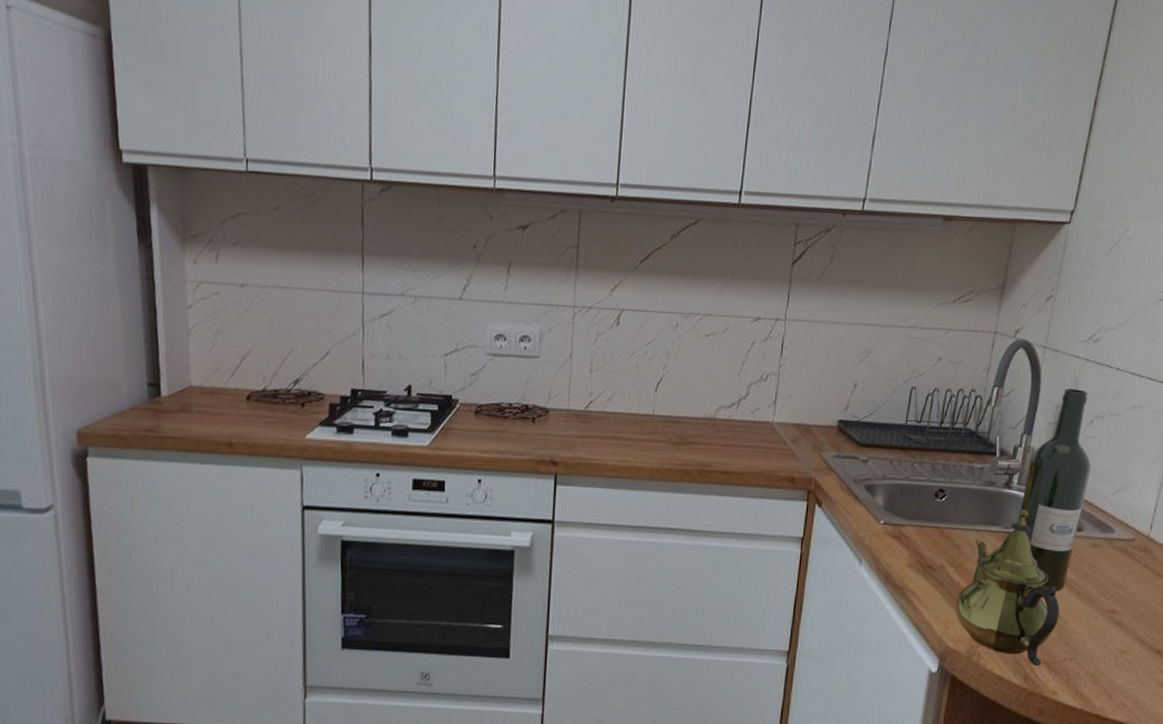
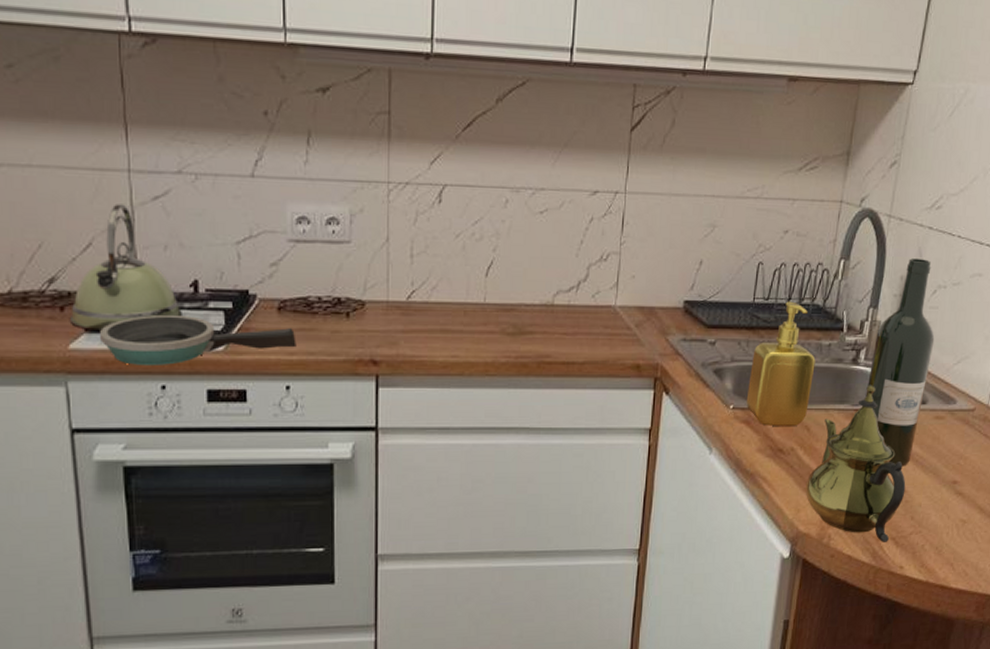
kettle: none [309,320,397,425] -> present [70,204,182,330]
frying pan: none [331,413,489,457] -> present [100,314,296,367]
soap dispenser: none [896,424,967,545] -> present [746,301,816,427]

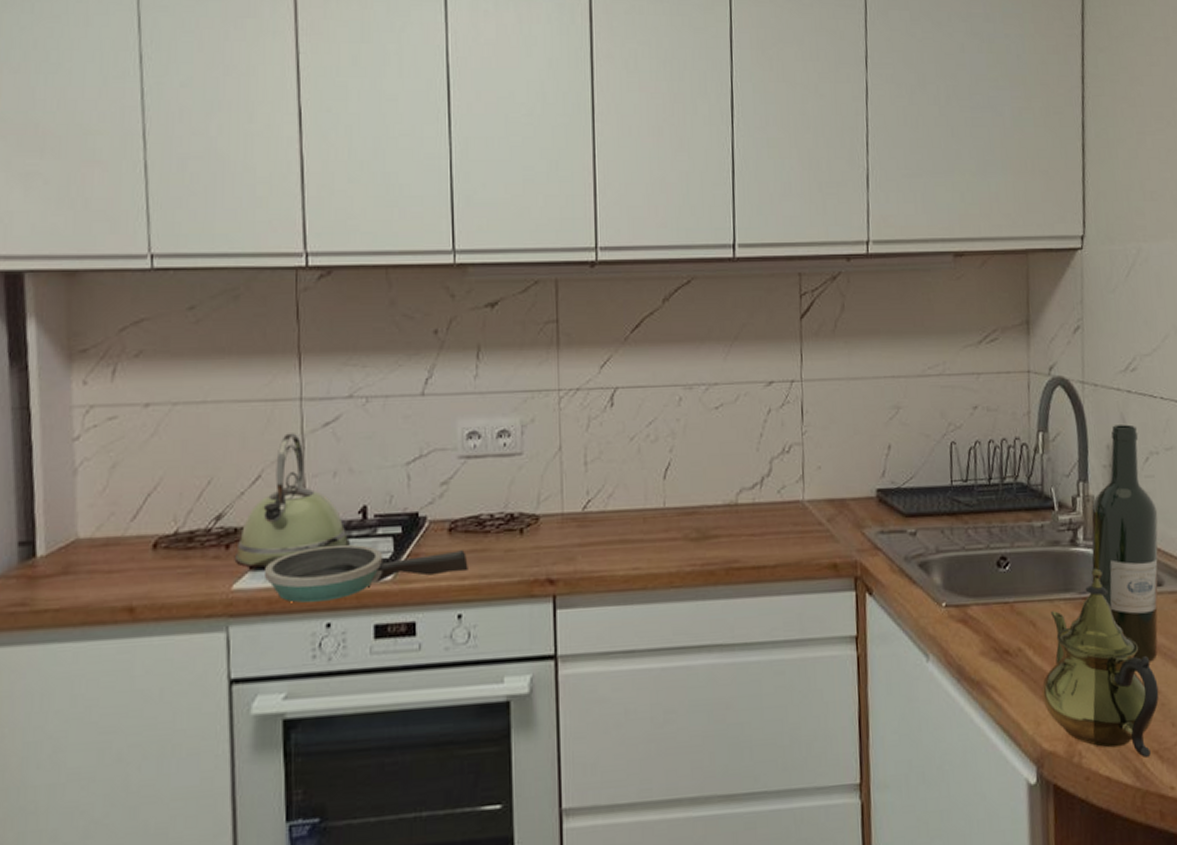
soap dispenser: present [746,301,816,427] -> none [959,481,1030,624]

